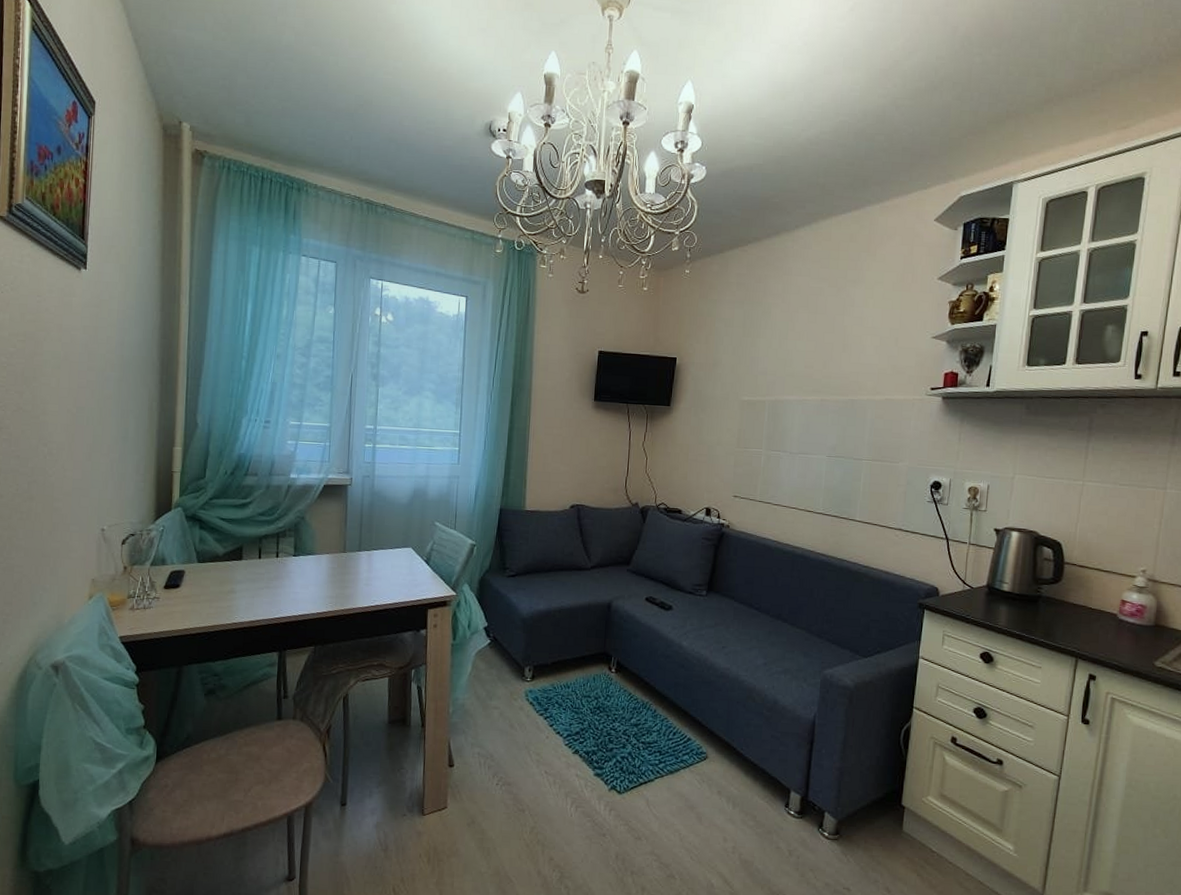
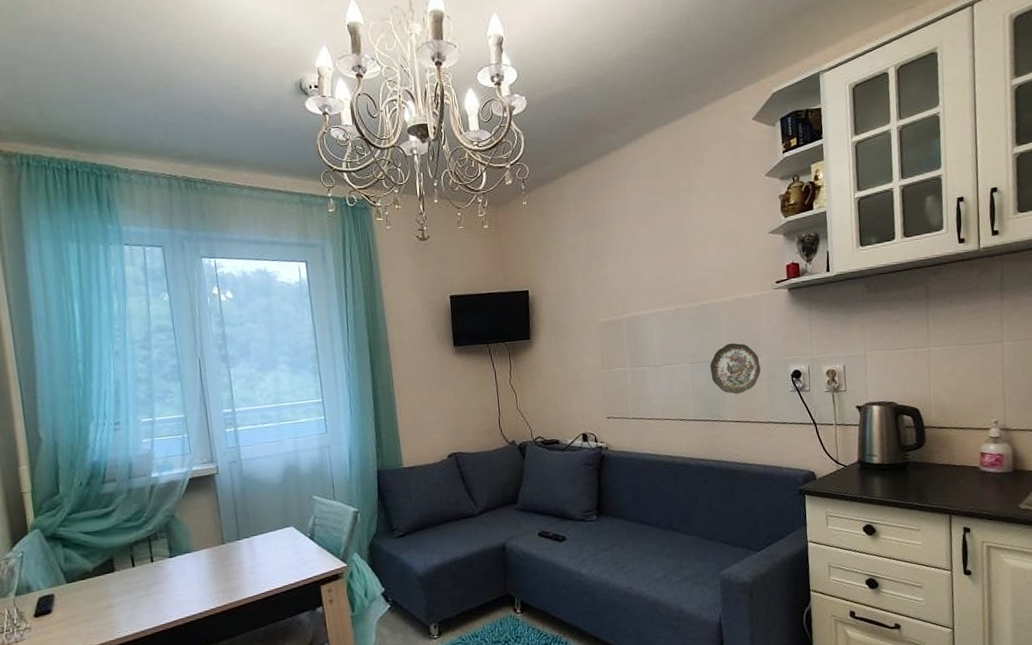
decorative plate: none [847,442,900,496] -> present [710,343,761,394]

